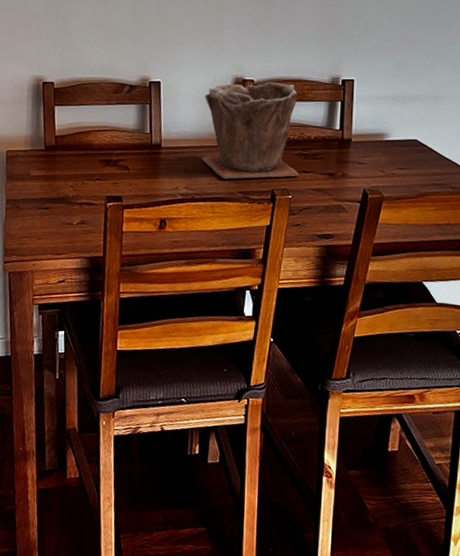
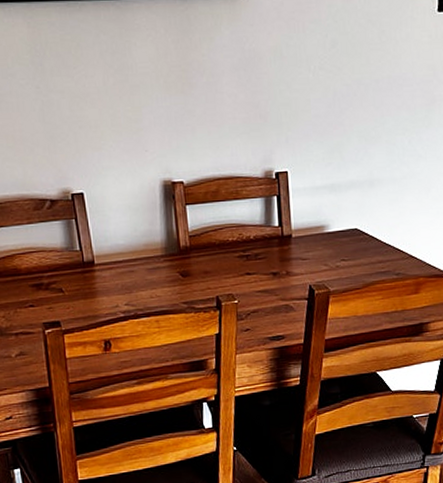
plant pot: present [202,82,299,180] -> none [133,182,243,291]

